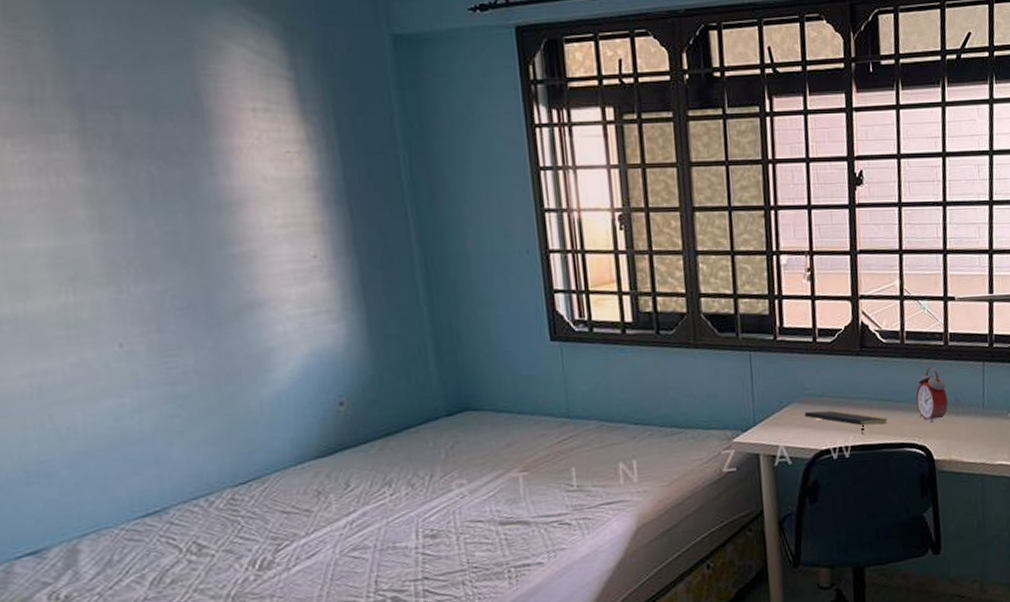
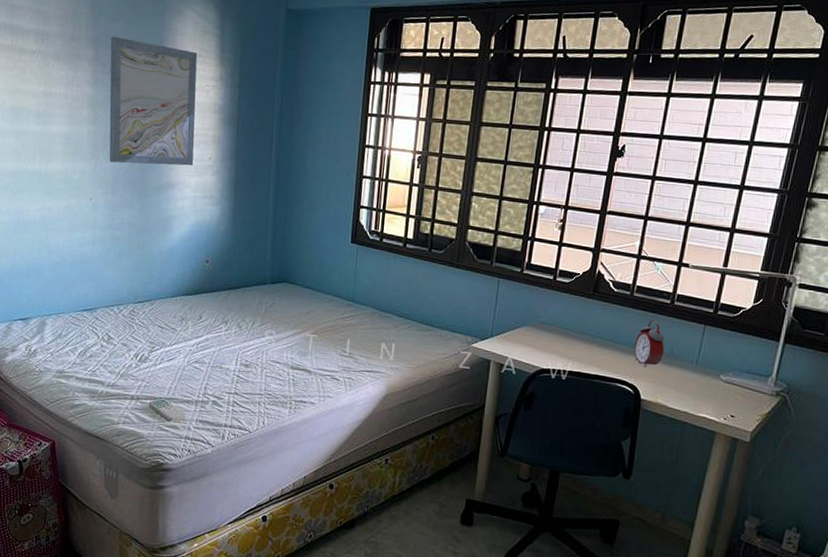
wall art: none [104,92,289,284] -> present [109,36,198,166]
notepad: present [804,410,888,434] -> none [533,334,606,363]

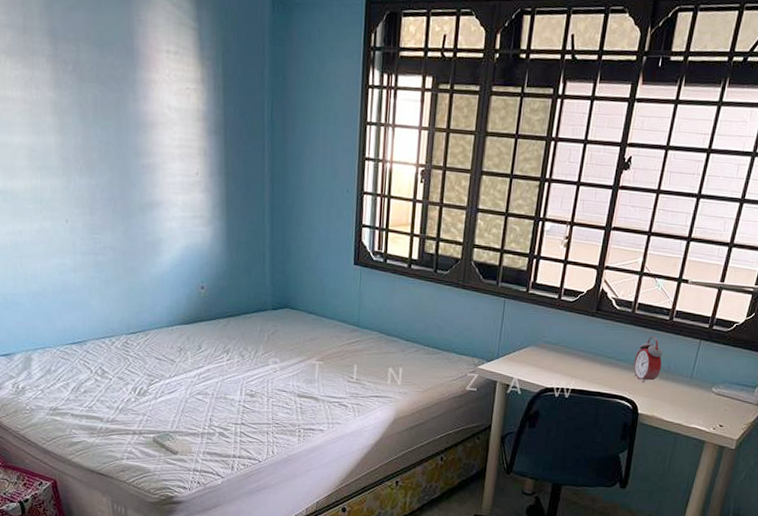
wall art: present [109,36,198,166] -> none [70,28,179,183]

